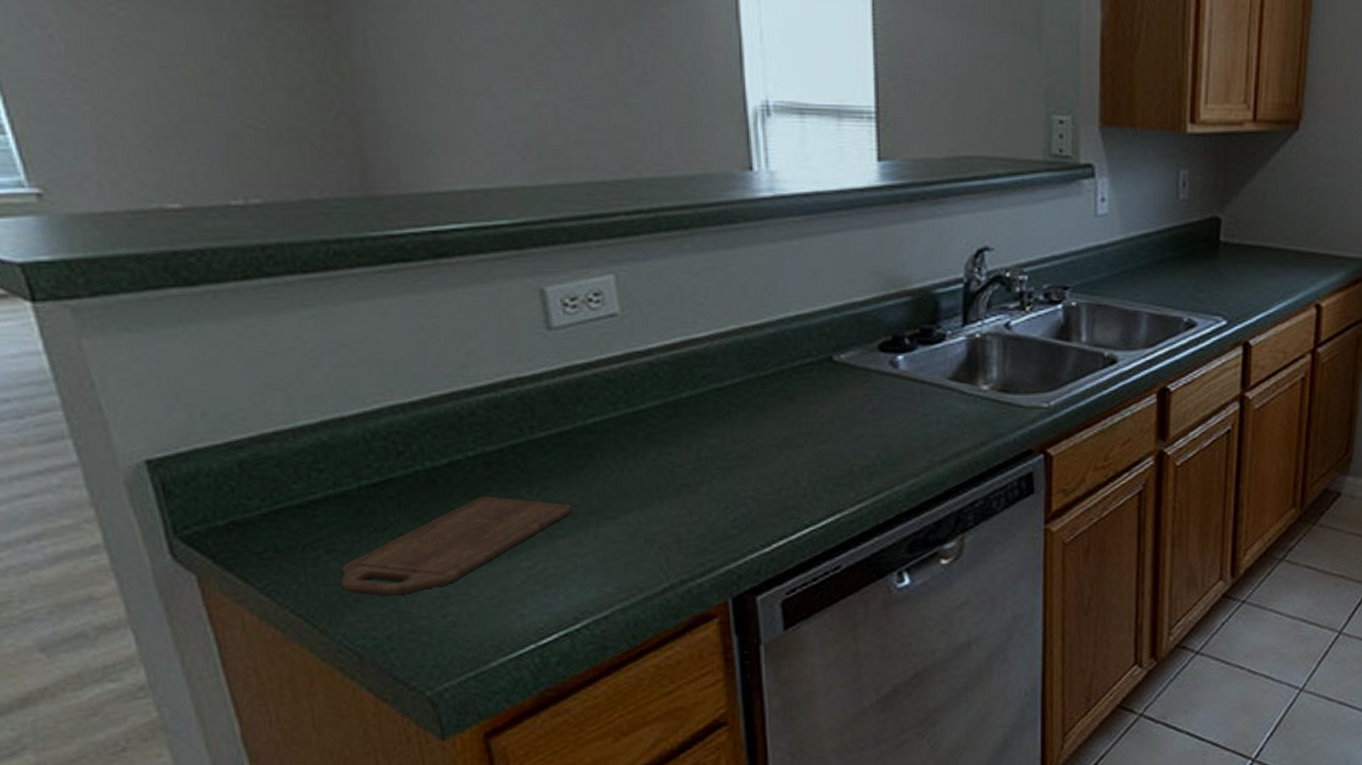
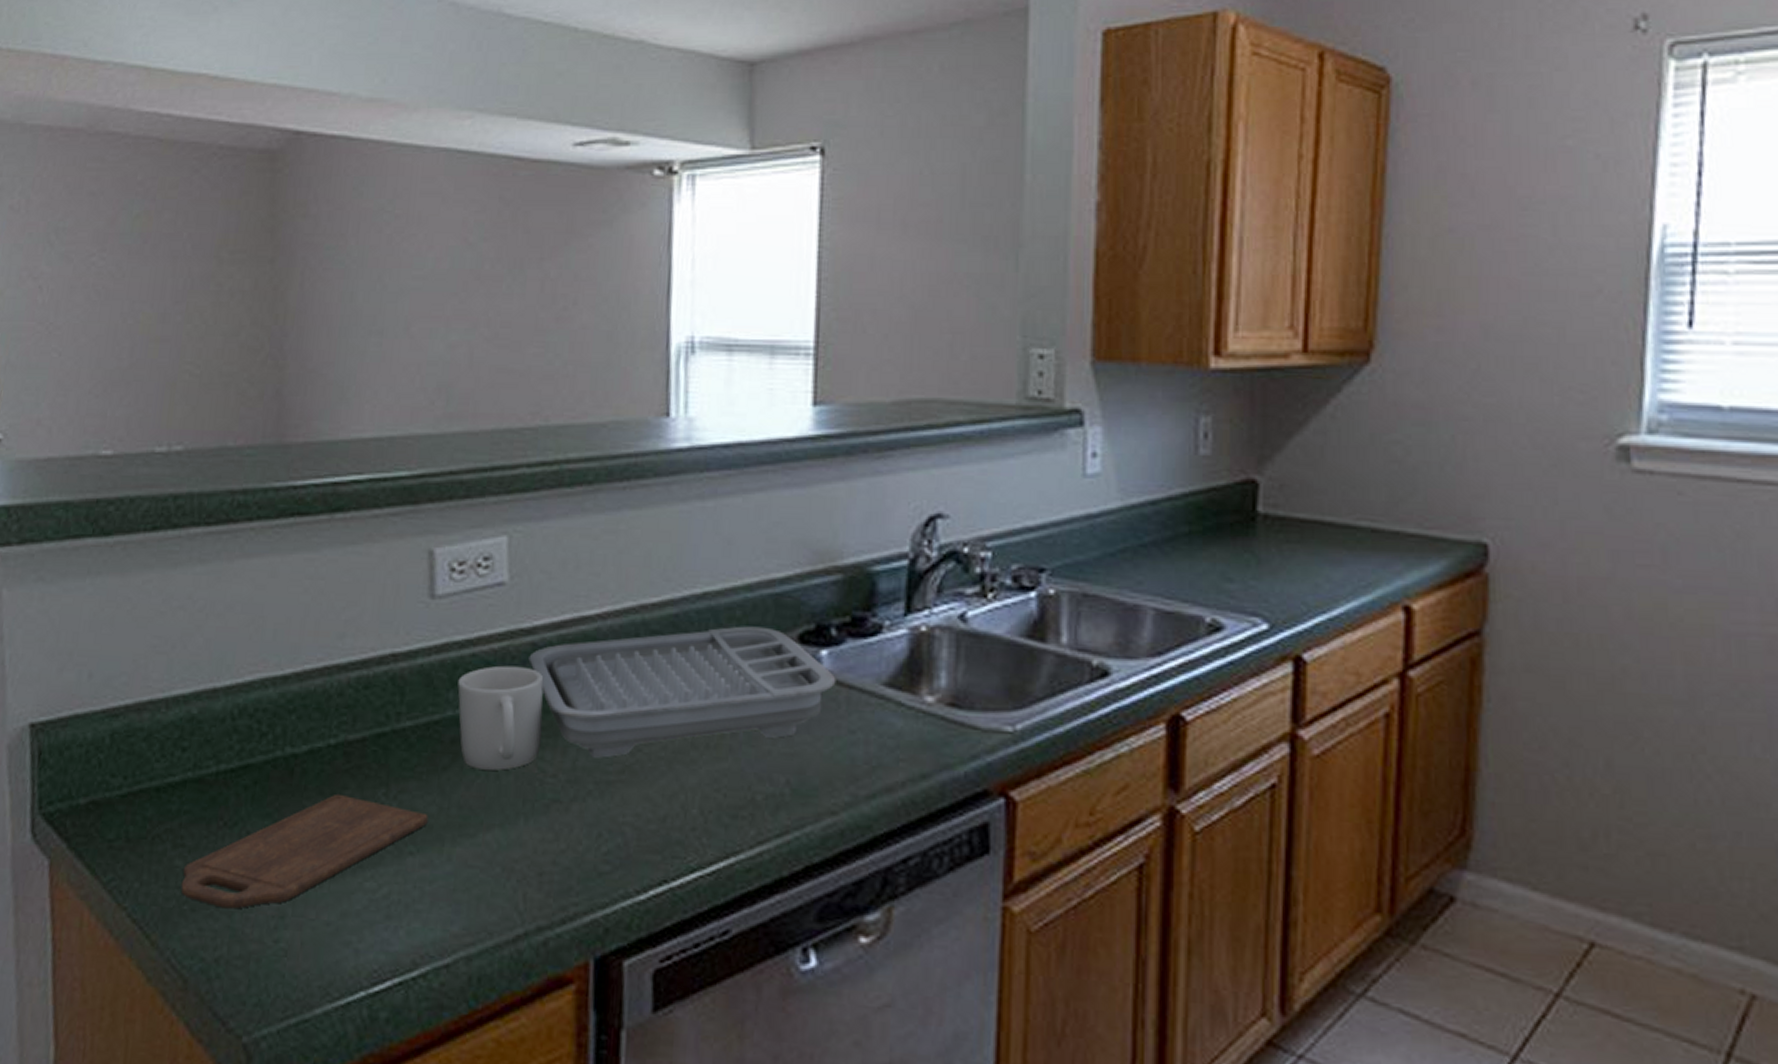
mug: none [584,382,667,466] -> present [457,665,544,771]
dish rack: none [647,340,911,450] -> present [528,626,836,758]

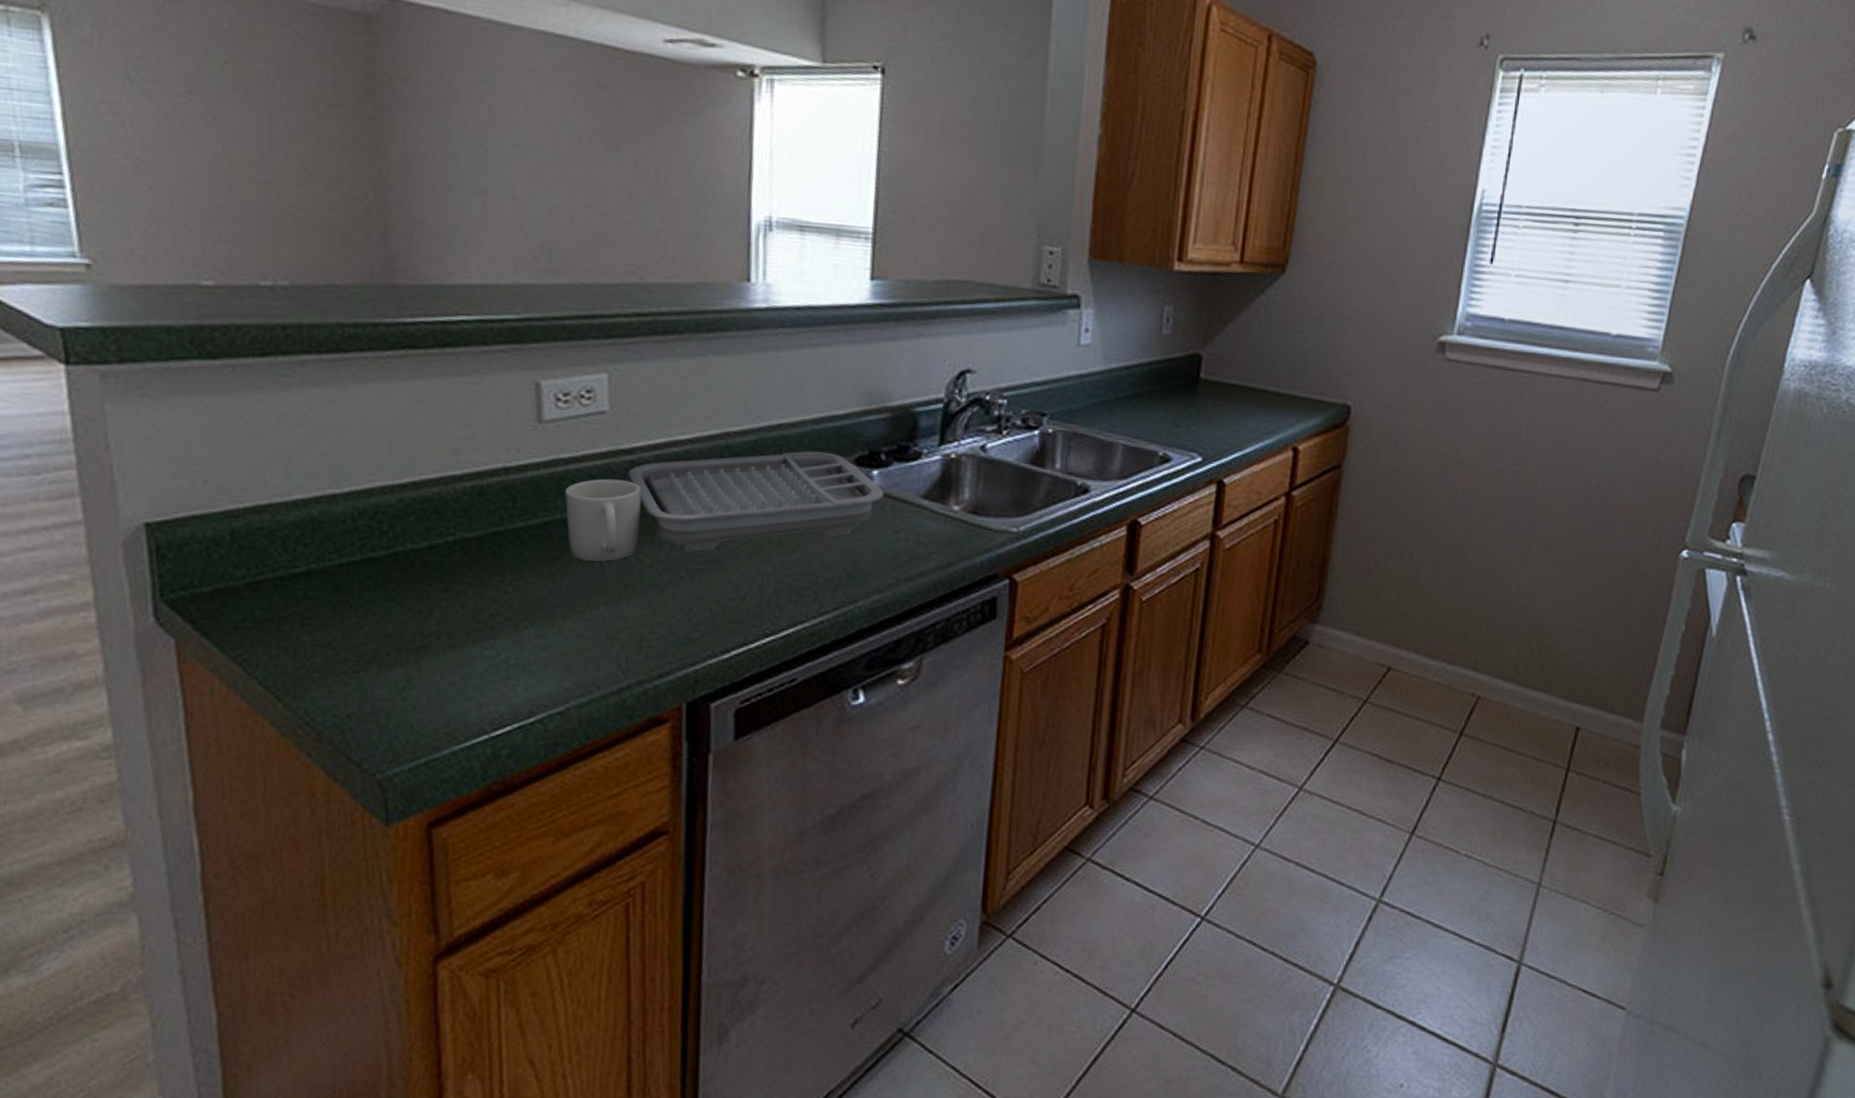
cutting board: present [181,793,428,909] -> none [310,581,541,675]

